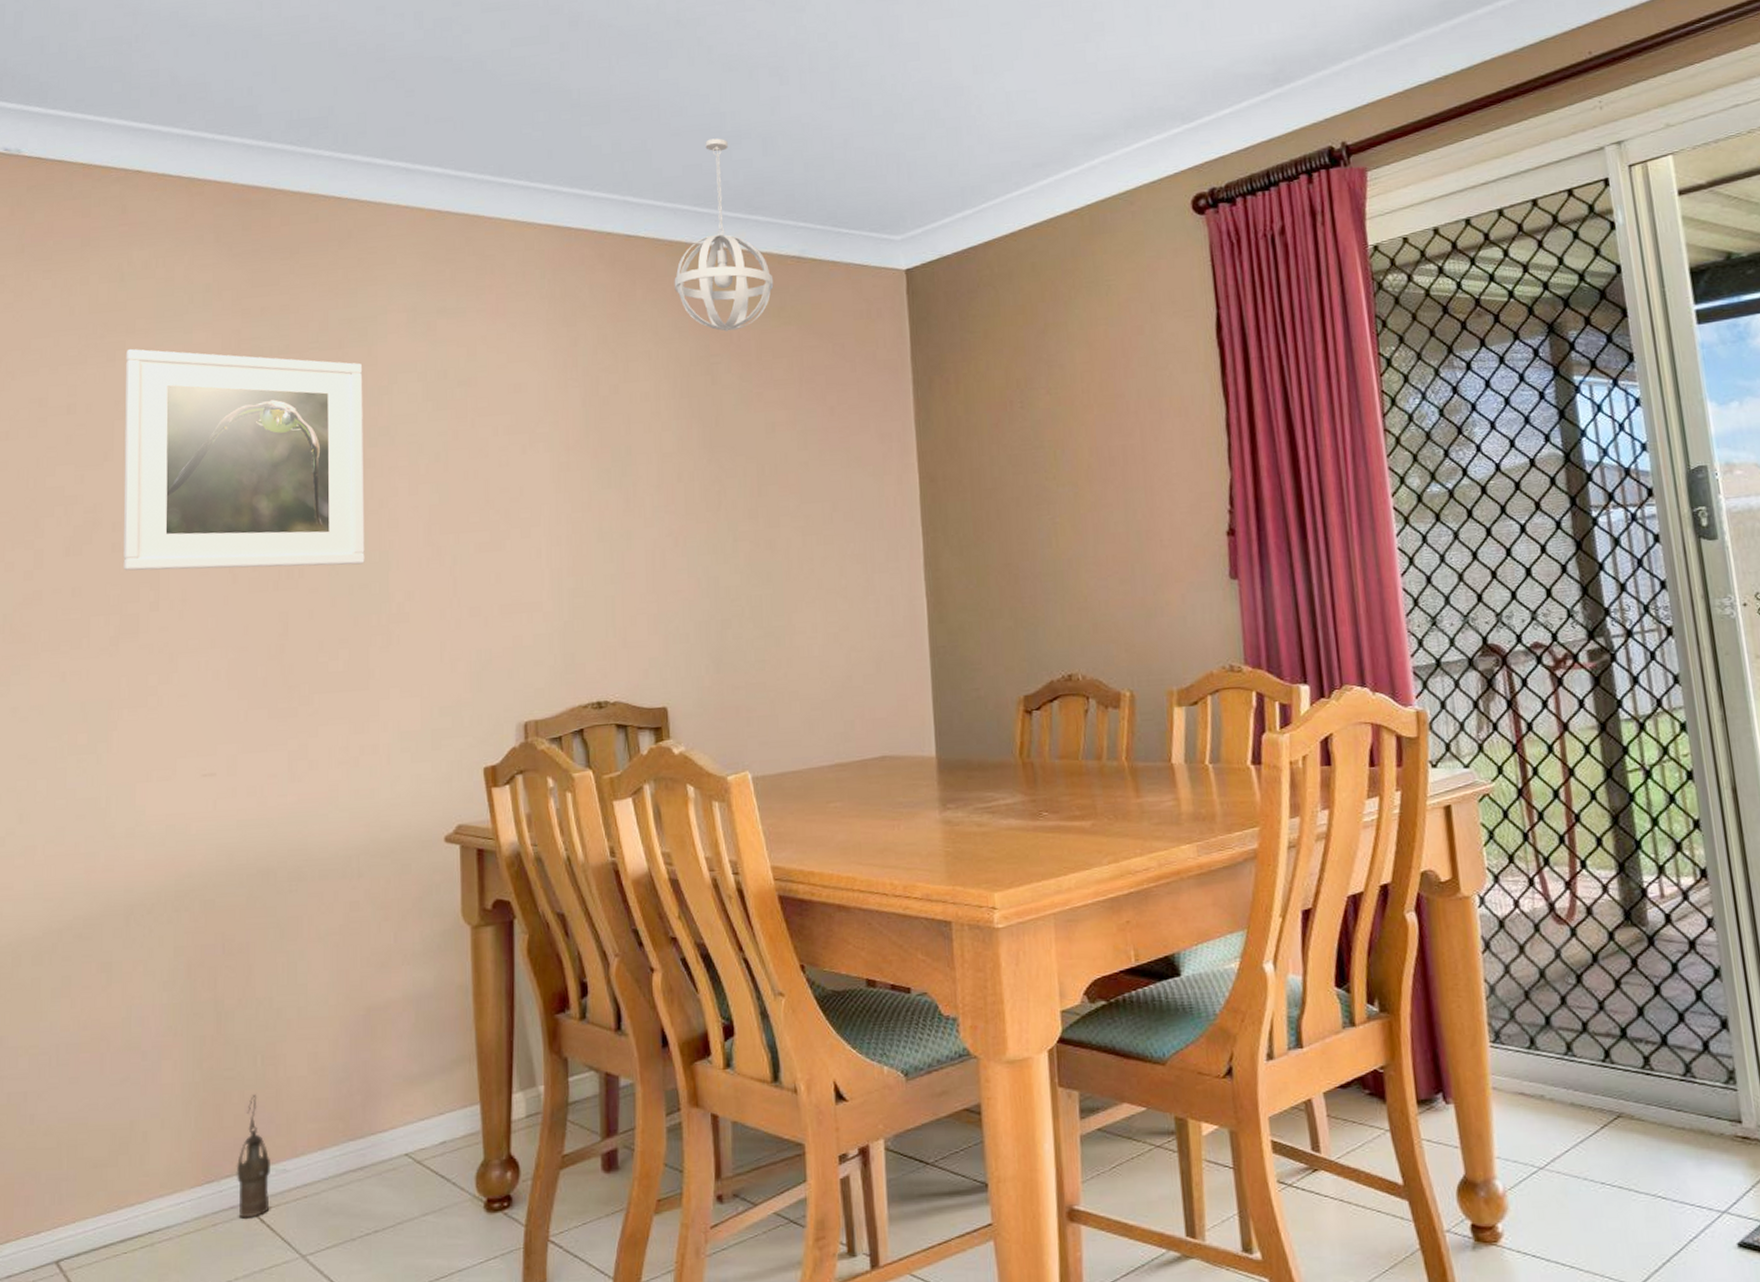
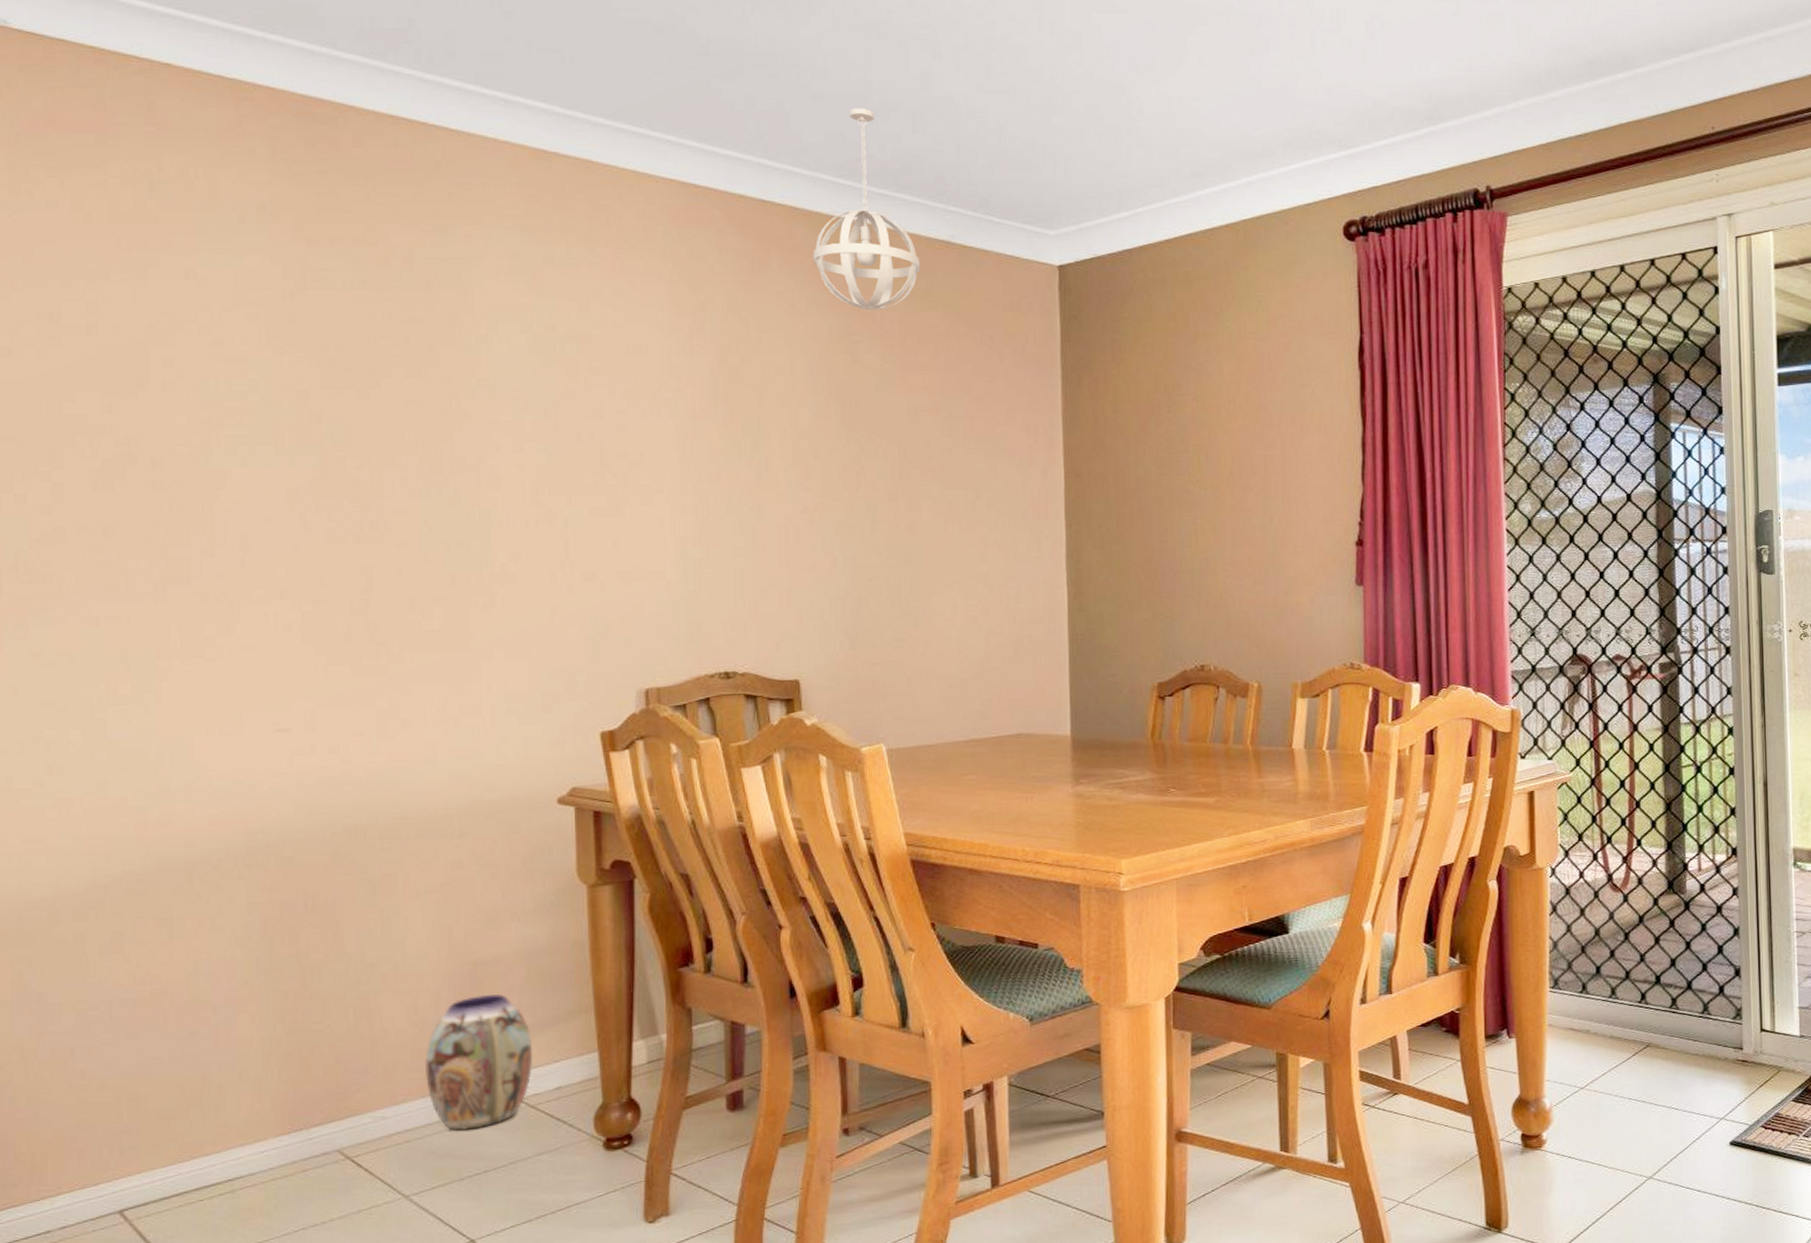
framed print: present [123,348,365,571] -> none [159,267,462,521]
lantern: present [236,1094,270,1219] -> none [327,1046,367,1164]
vase: none [323,1040,420,1186] -> present [425,993,533,1131]

